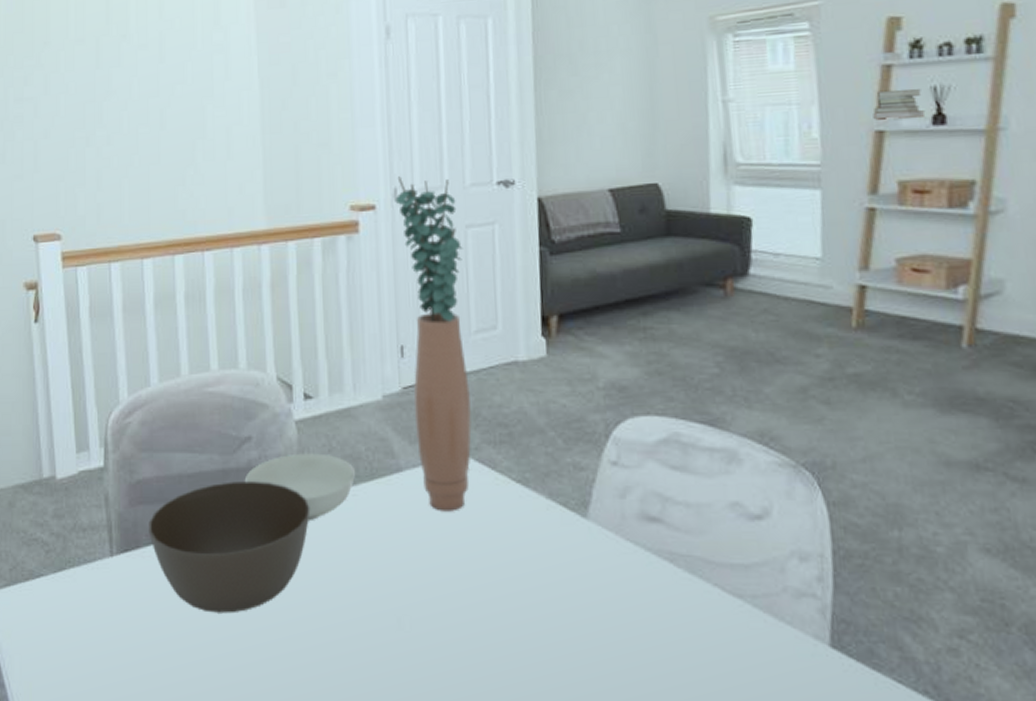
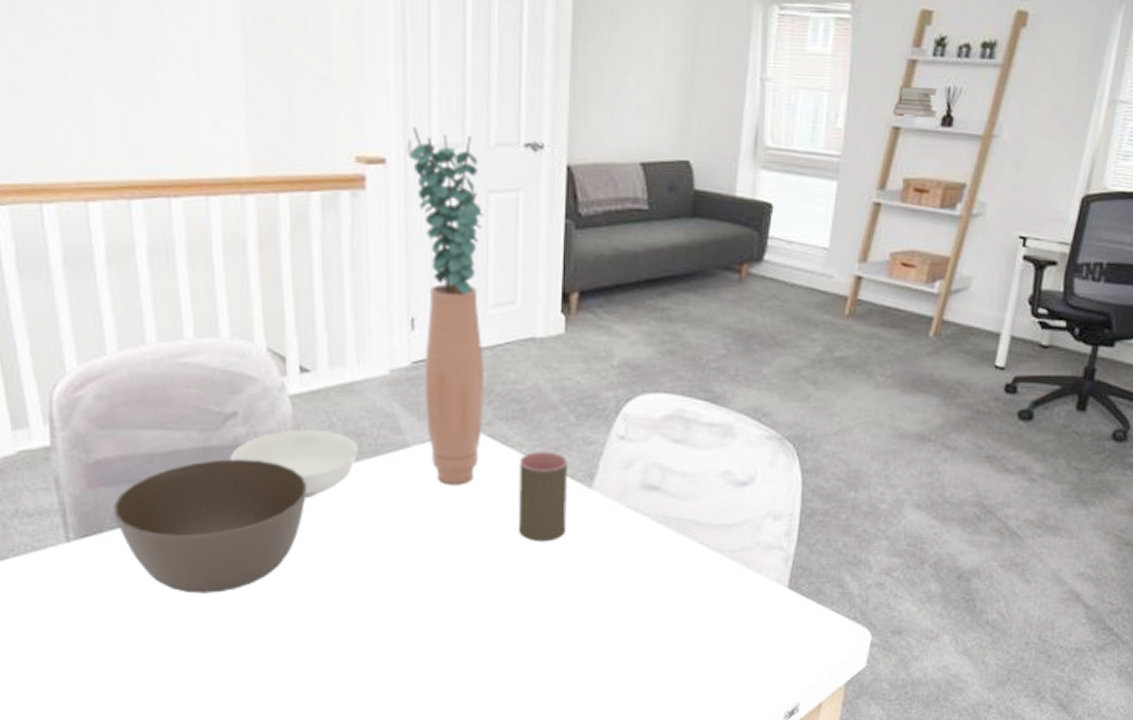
cup: none [509,477,563,575] -> present [517,451,568,541]

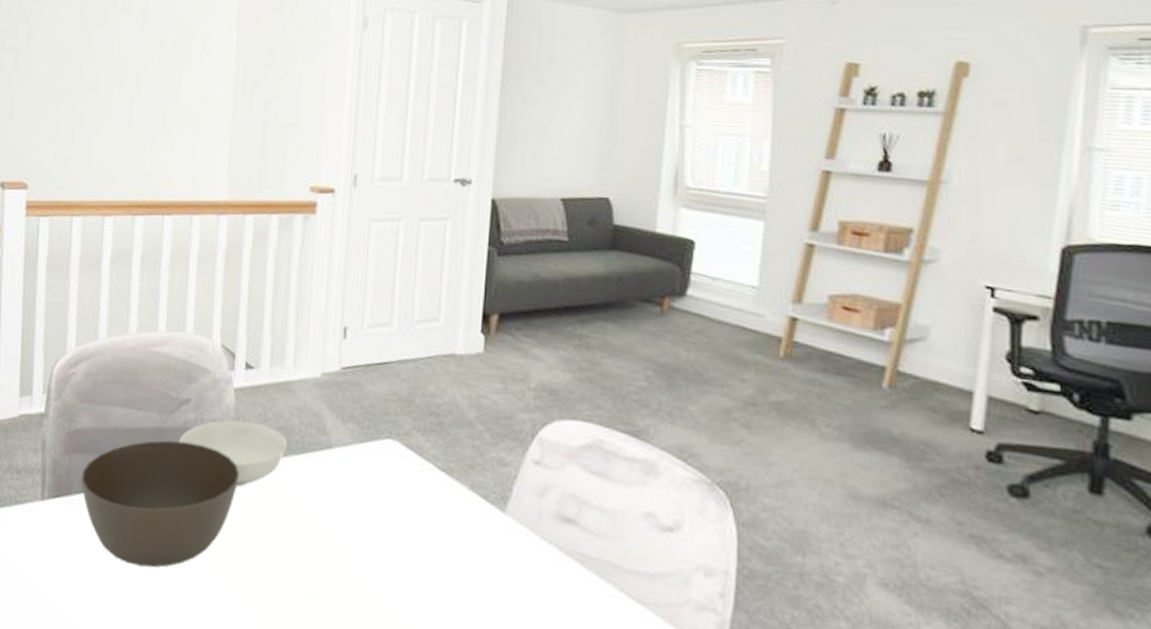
vase: present [409,127,484,486] -> none [349,164,415,492]
cup: present [517,451,568,541] -> none [429,467,481,563]
books: present [893,85,938,117] -> none [822,132,873,162]

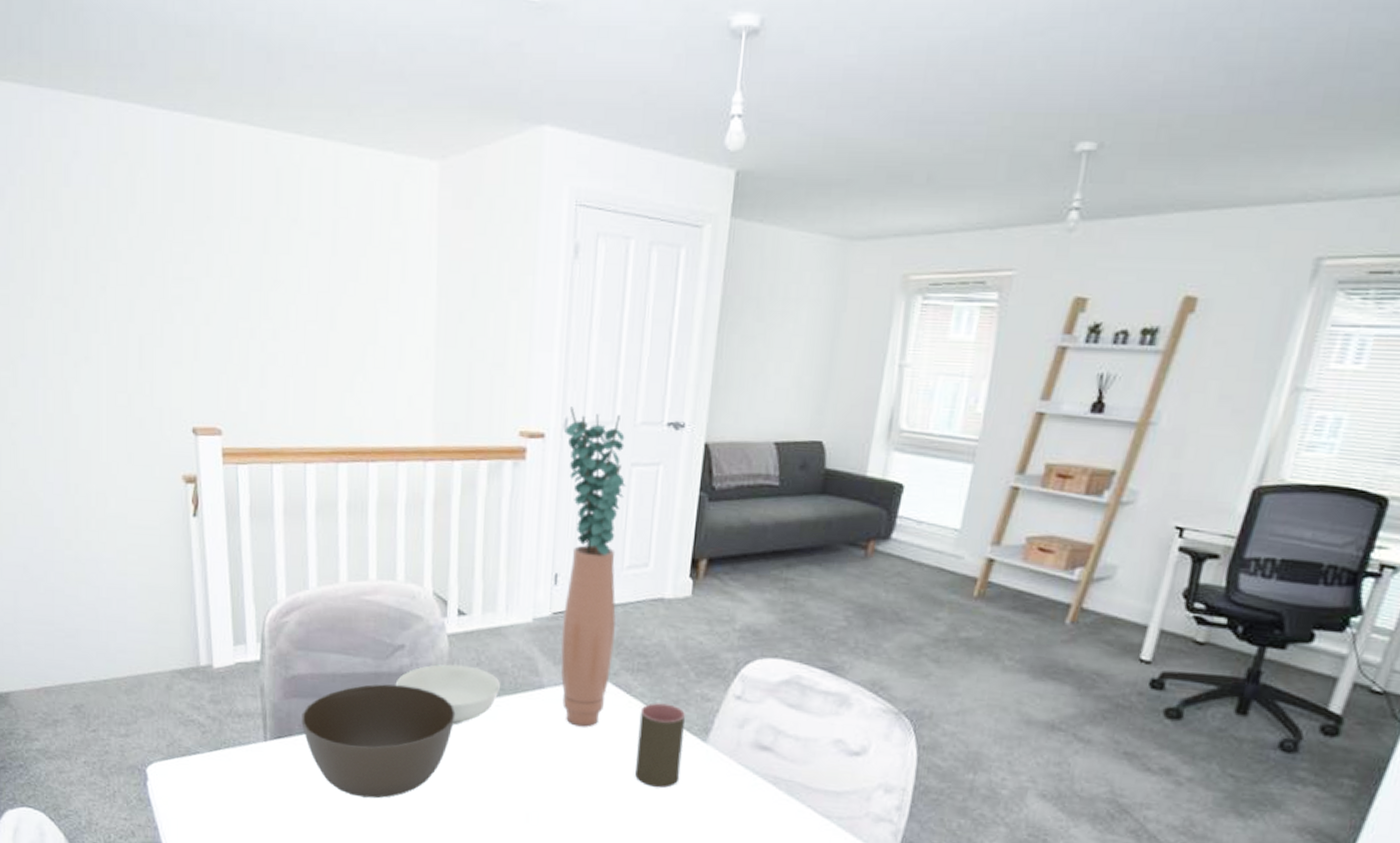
vase: none [349,164,415,492] -> present [560,407,626,727]
cup: none [429,467,481,563] -> present [635,703,685,787]

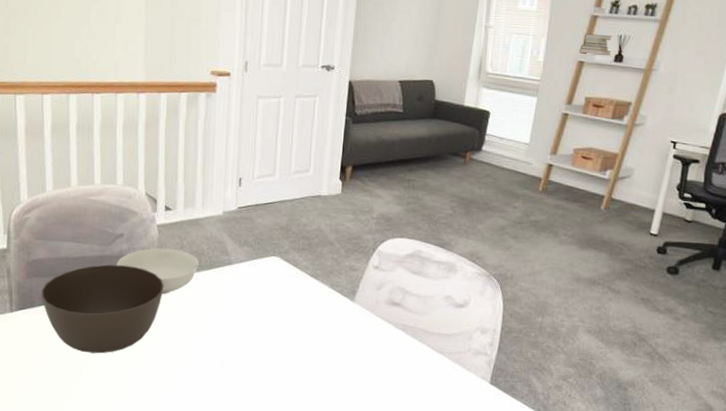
vase: present [560,407,626,727] -> none [244,53,292,293]
cup: present [635,703,685,787] -> none [301,273,338,336]
books: none [1037,372,1089,403] -> present [579,33,612,55]

